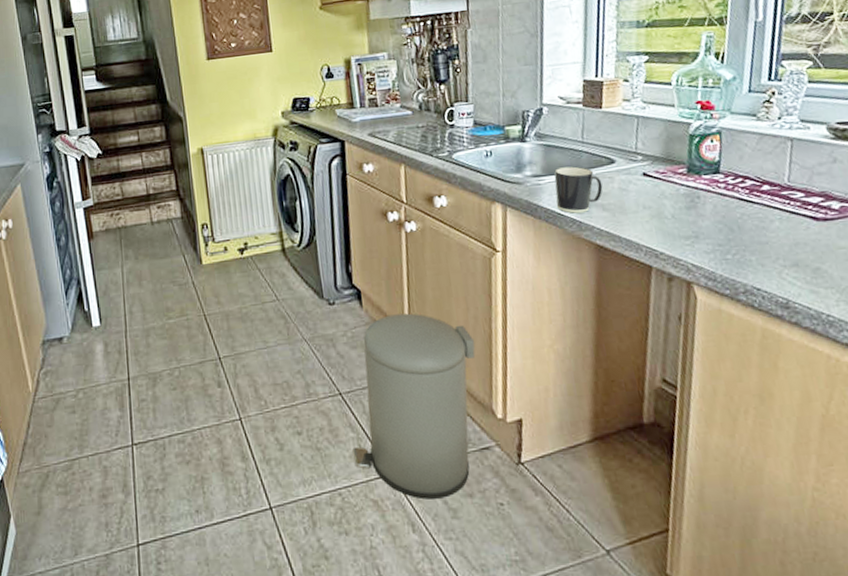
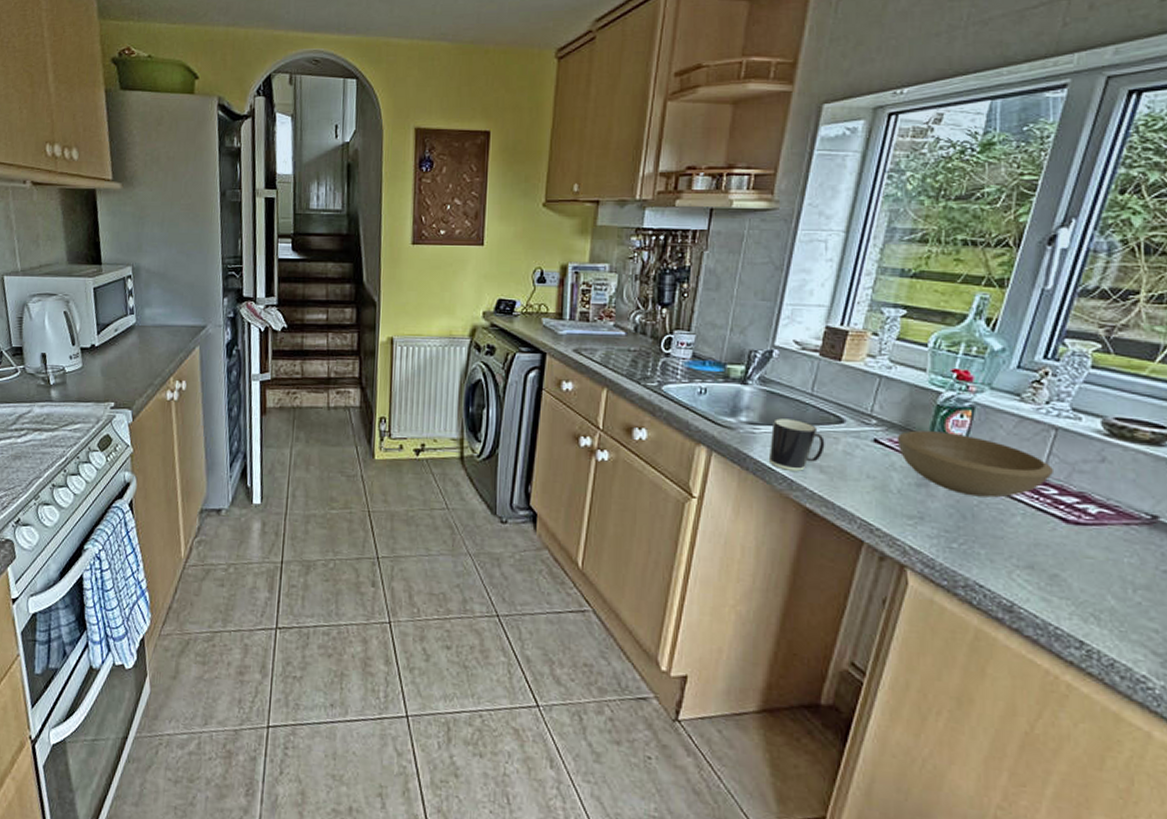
pedal bin: present [352,313,476,500] -> none [501,544,651,740]
bowl: none [661,157,797,211] -> present [897,430,1053,498]

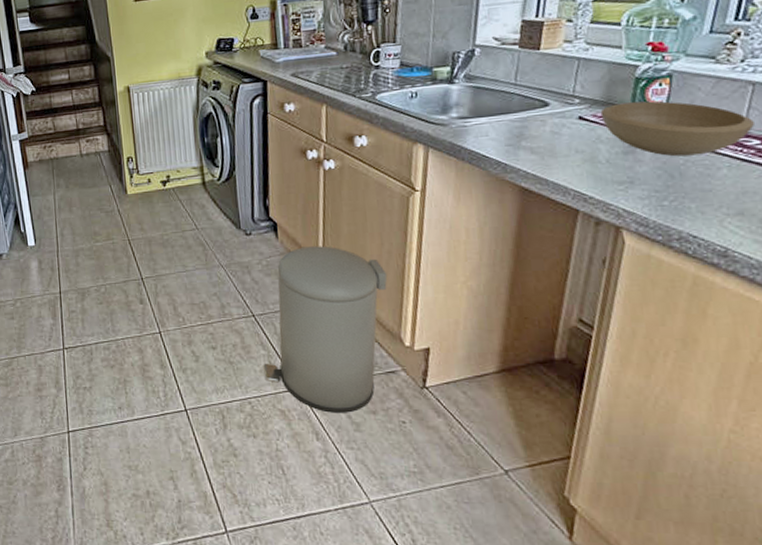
pedal bin: none [501,544,651,740] -> present [263,246,388,413]
mug: present [768,418,825,471] -> none [481,108,533,156]

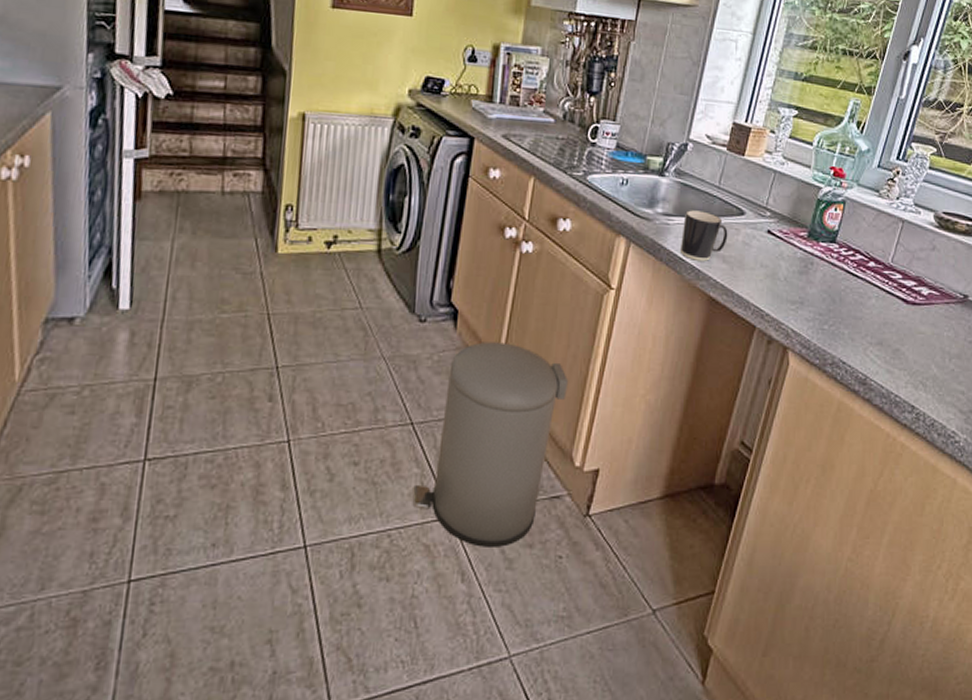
mug: none [481,108,533,156] -> present [679,210,728,261]
bowl: present [600,101,754,157] -> none [785,222,899,283]

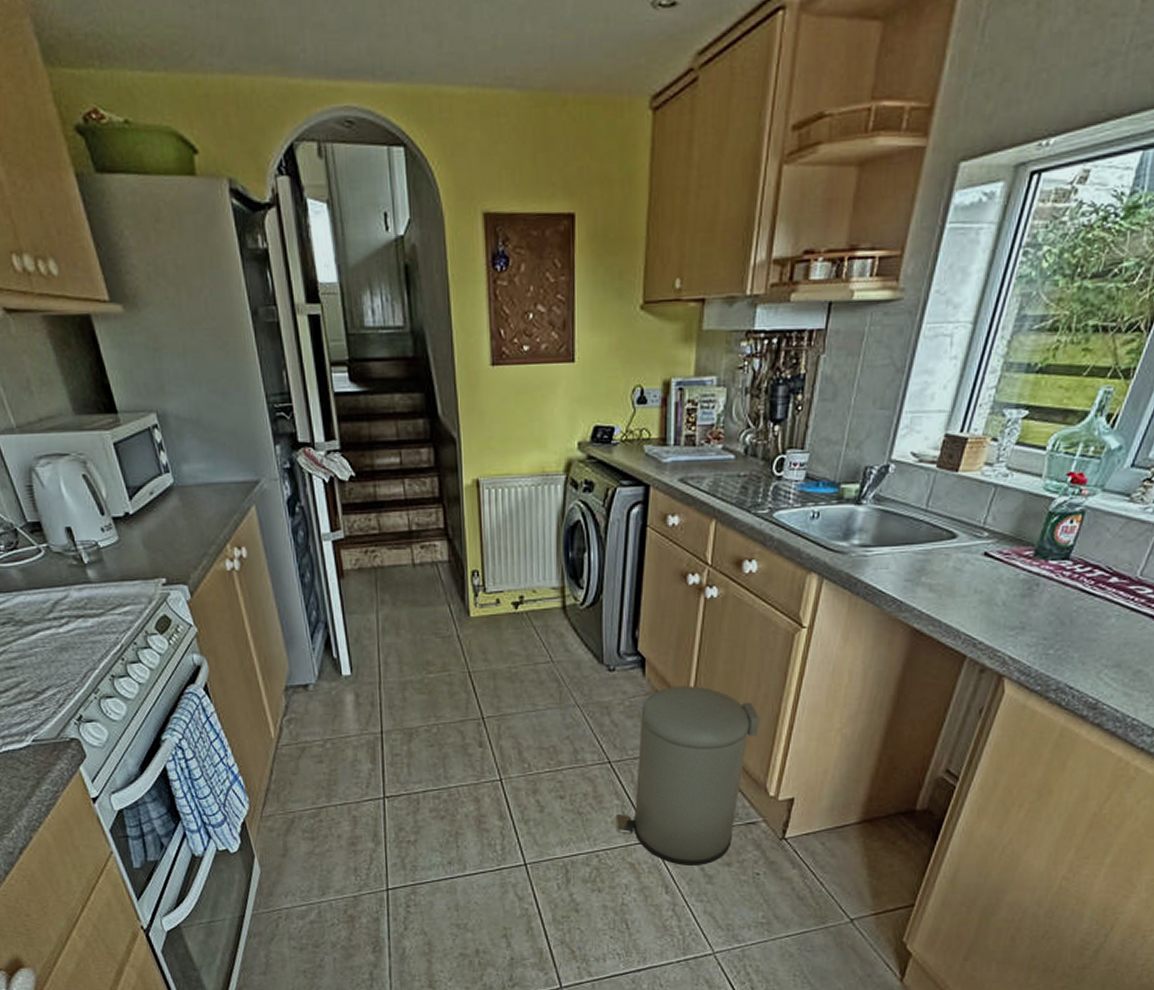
mug: present [679,210,728,261] -> none [879,538,936,592]

